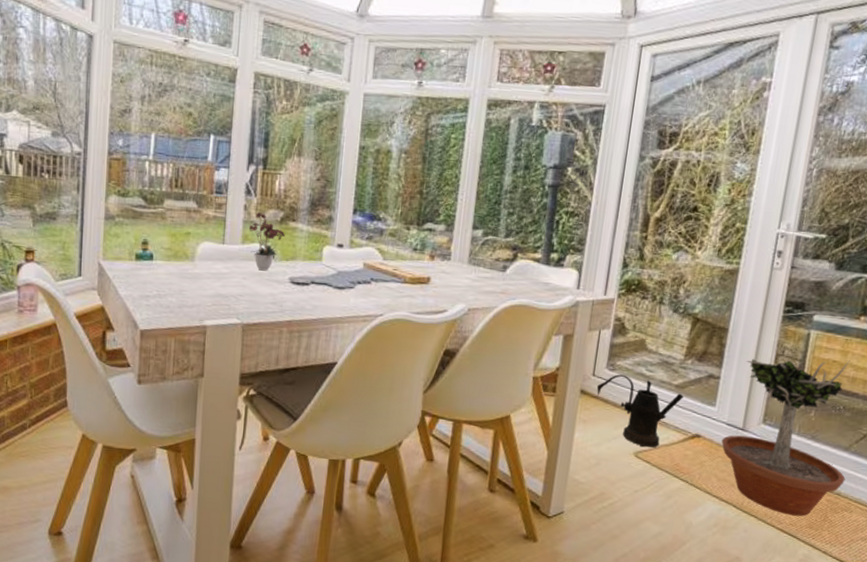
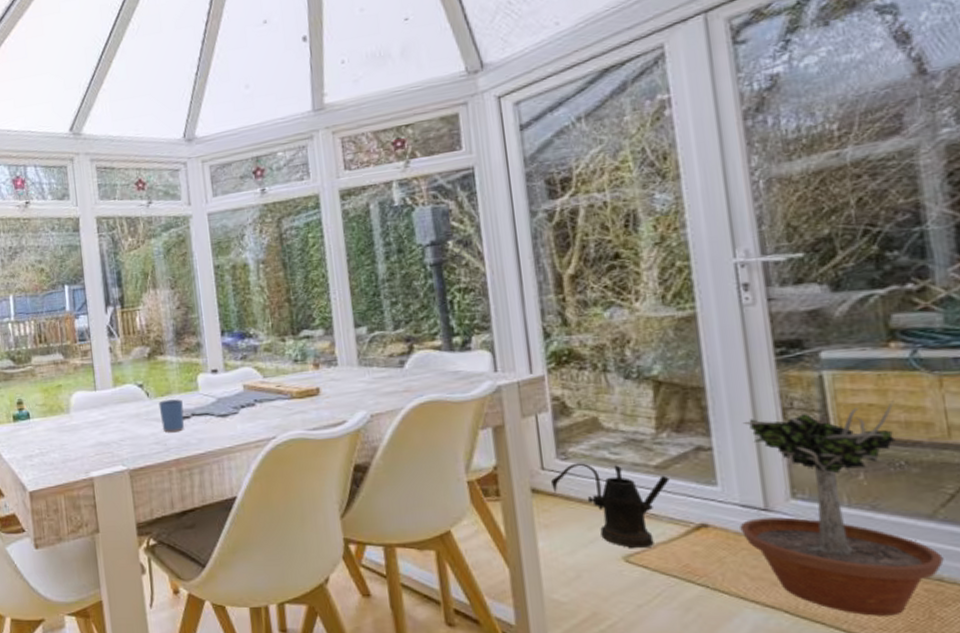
flower arrangement: present [248,212,286,271] -> none [117,352,156,411]
mug: none [281,264,305,296] -> present [158,399,185,433]

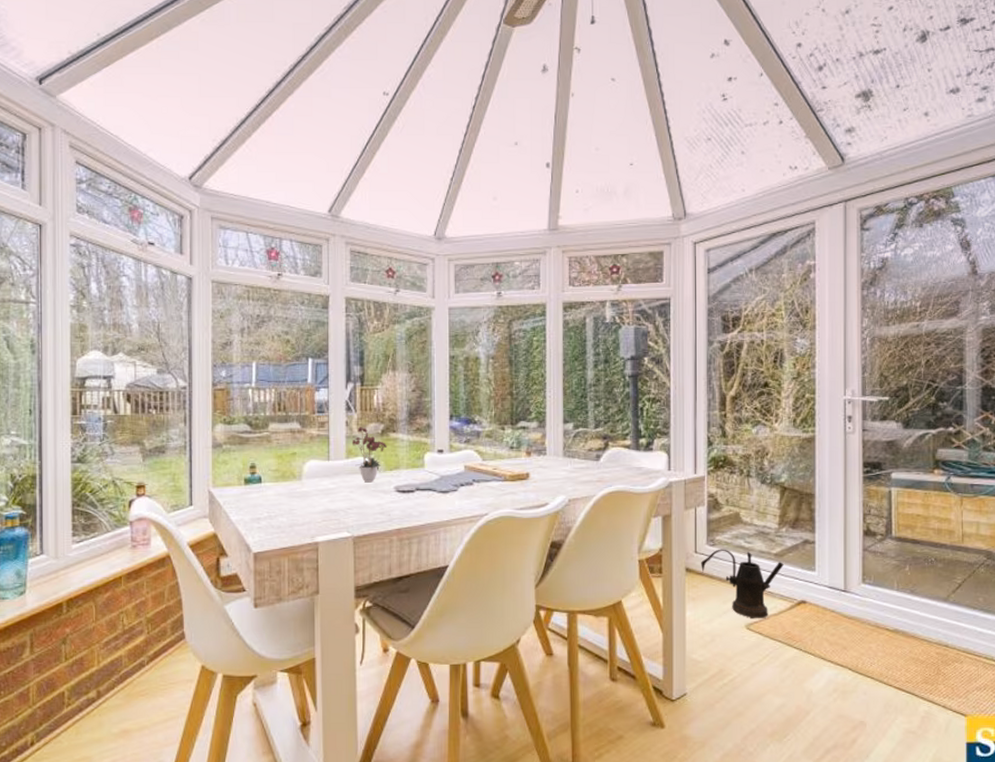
flower arrangement: none [117,352,156,411] -> present [351,427,388,483]
mug: present [158,399,185,433] -> none [387,474,409,504]
potted tree: present [740,400,944,616] -> none [827,513,950,672]

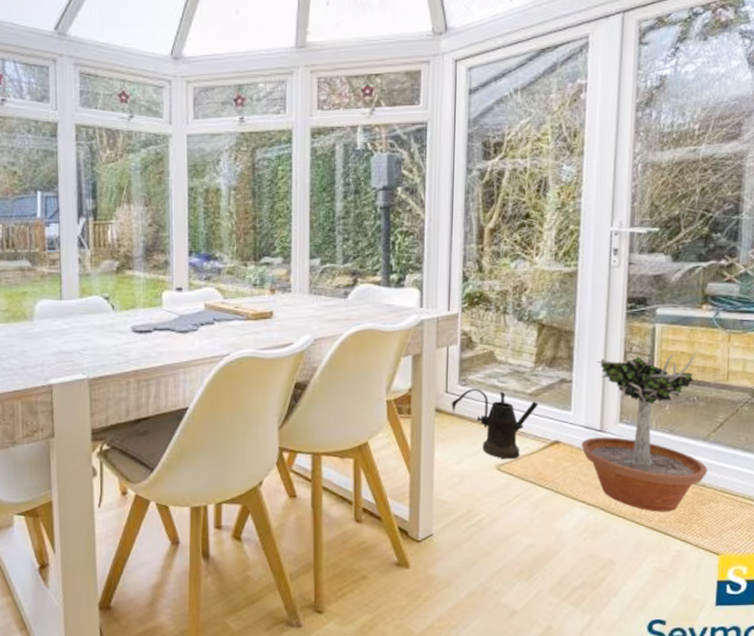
flower arrangement: present [351,427,388,483] -> none [85,264,123,323]
potted tree: none [827,513,950,672] -> present [581,350,708,512]

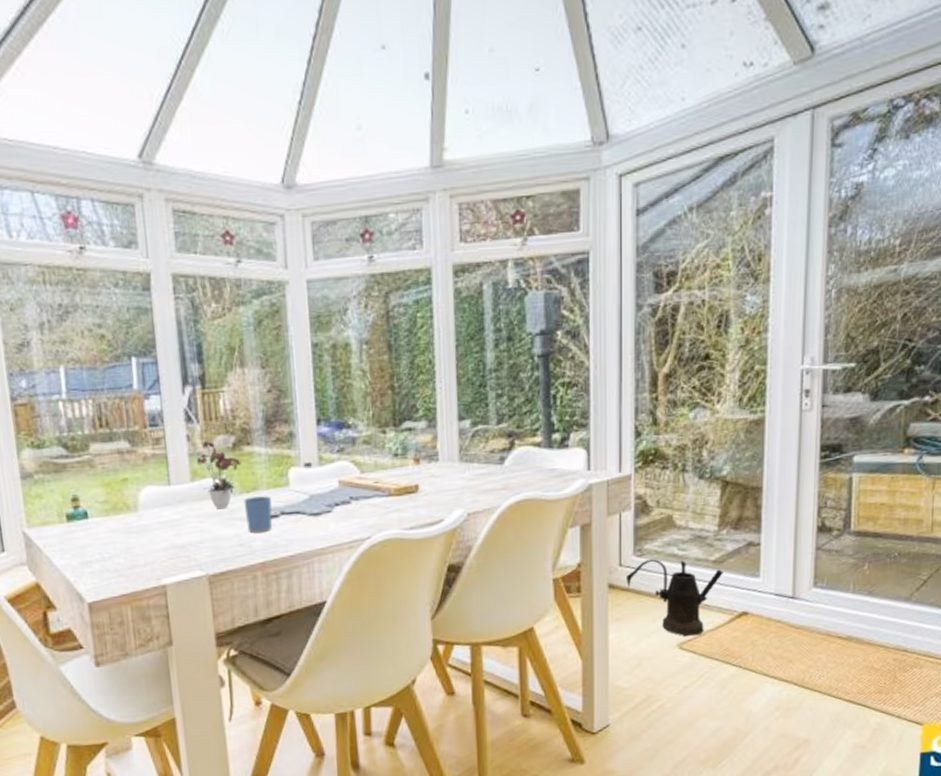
flower arrangement: none [85,264,123,323] -> present [196,441,242,510]
mug: none [123,314,146,345] -> present [243,496,273,533]
potted tree: present [581,350,708,512] -> none [772,500,910,683]

